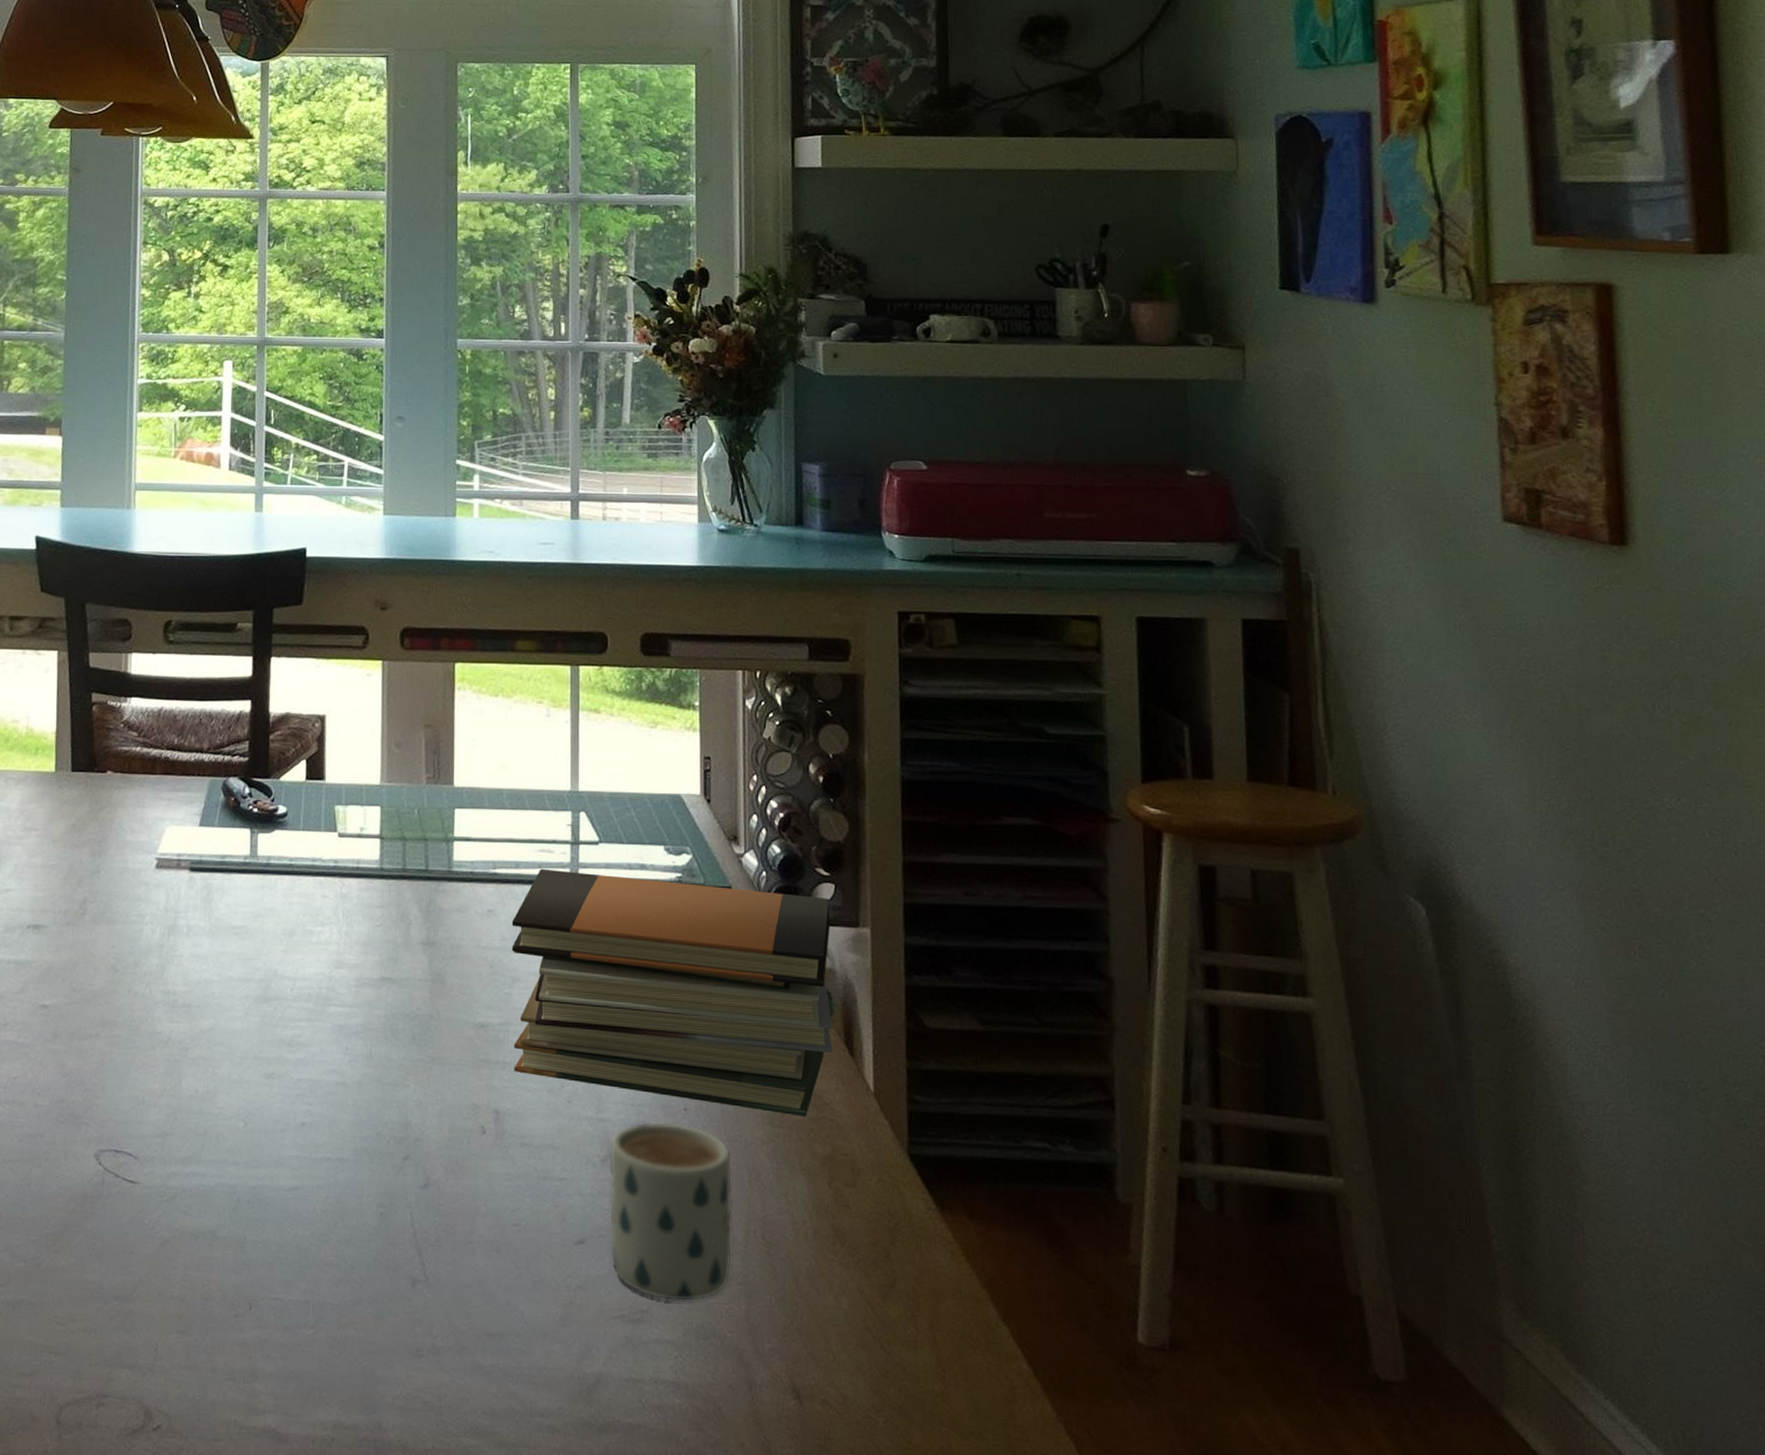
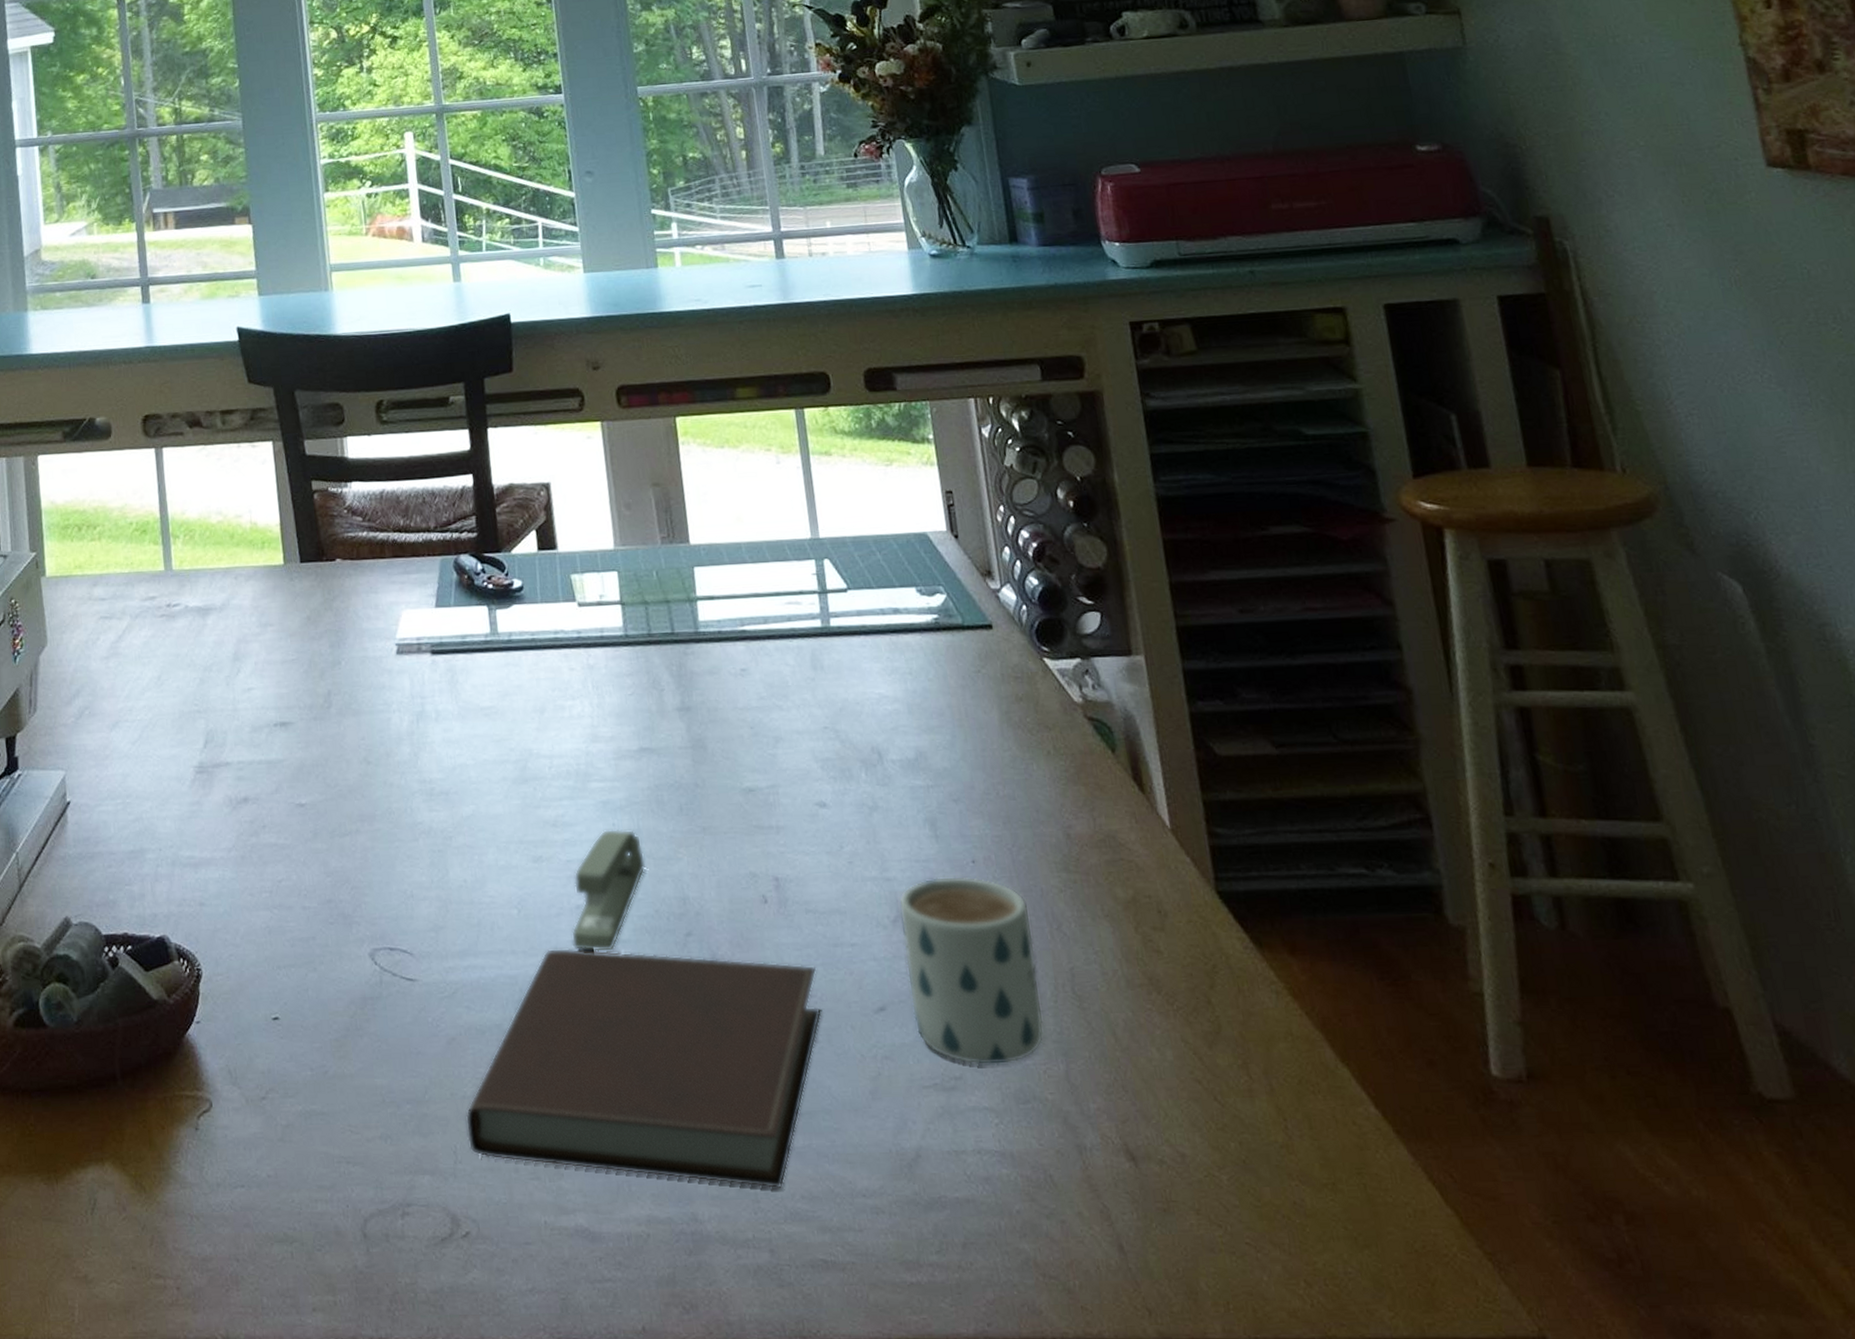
notebook: none [169,1161,524,1404] -> present [465,947,822,1189]
stapler: none [293,1052,374,1168] -> present [571,828,646,951]
book stack: present [511,868,833,1117] -> none [767,621,1122,860]

